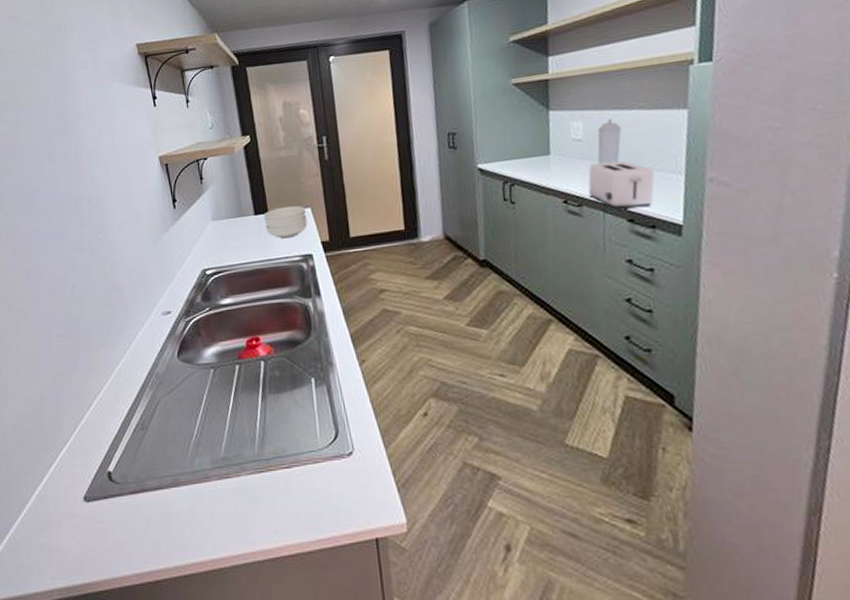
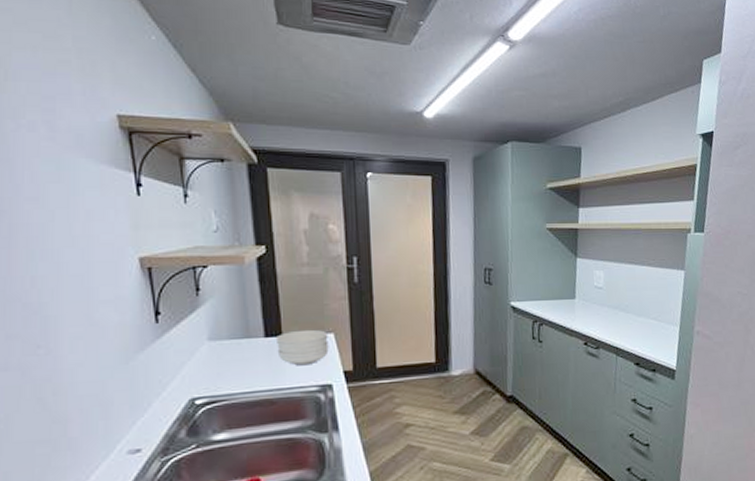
toaster: present [588,161,655,210] -> none [605,310,657,354]
canister: present [597,118,622,164] -> none [614,271,634,312]

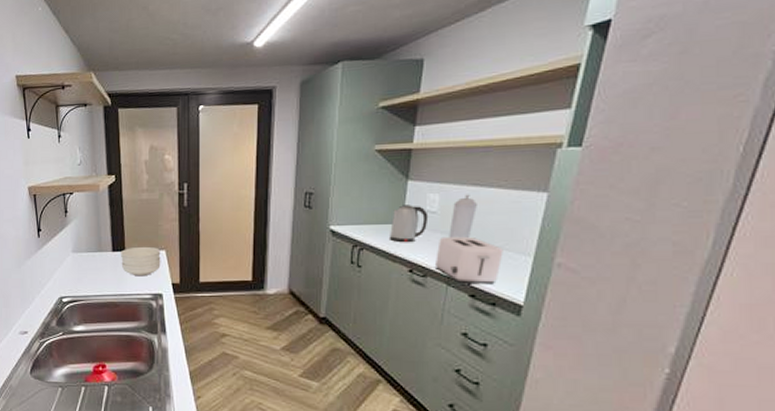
kettle: none [565,281,597,316] -> present [390,205,429,242]
toaster: none [605,310,657,354] -> present [436,236,503,285]
canister: none [614,271,634,312] -> present [449,194,477,239]

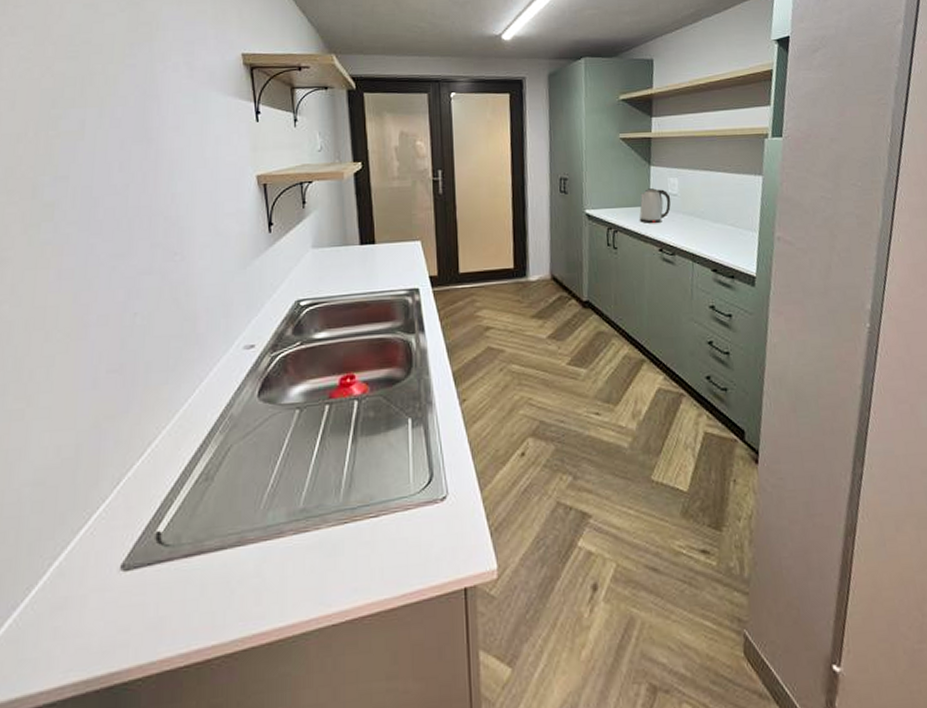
bowl: present [120,246,161,277] -> none [369,237,416,271]
toaster: present [436,236,503,285] -> none [680,216,735,260]
canister: present [449,194,477,239] -> none [689,178,710,219]

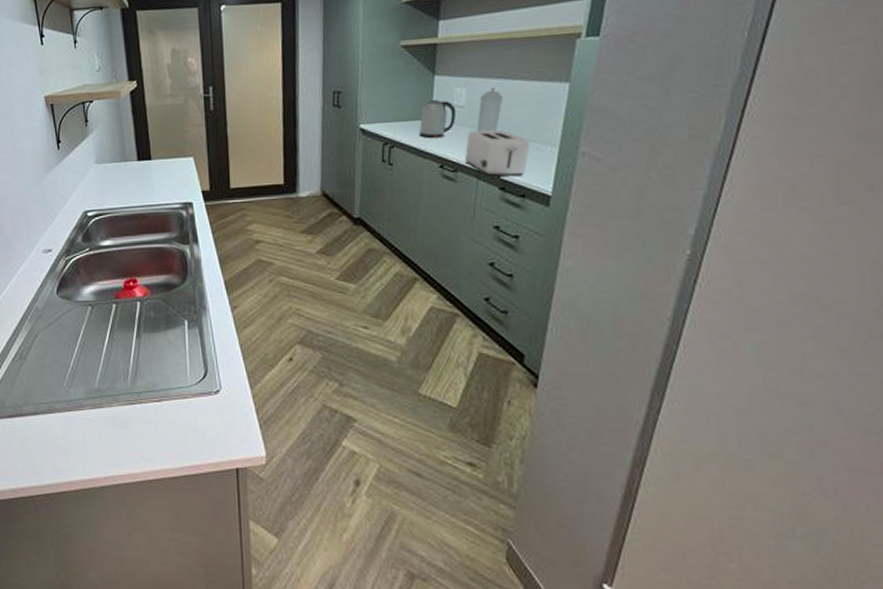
toaster: none [680,216,735,260] -> present [465,130,530,178]
canister: none [689,178,710,219] -> present [476,87,503,133]

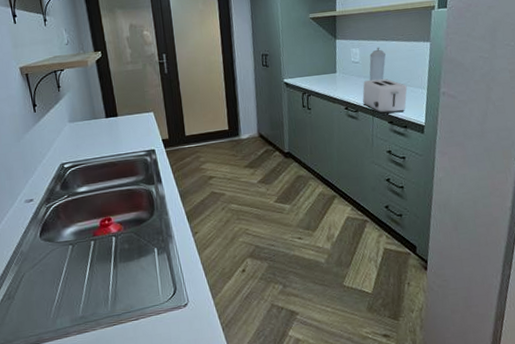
kettle: present [419,100,457,138] -> none [328,58,354,87]

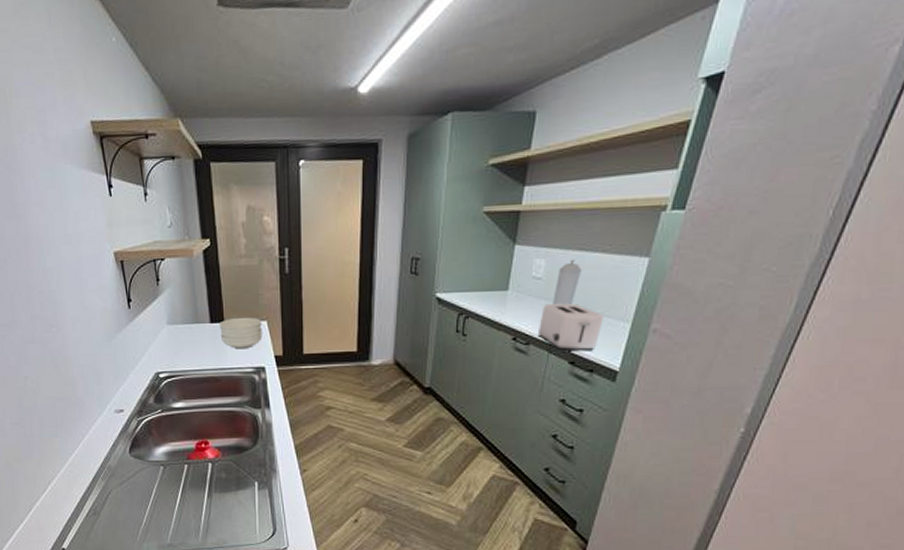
bowl: none [113,110,151,137] -> present [218,317,262,349]

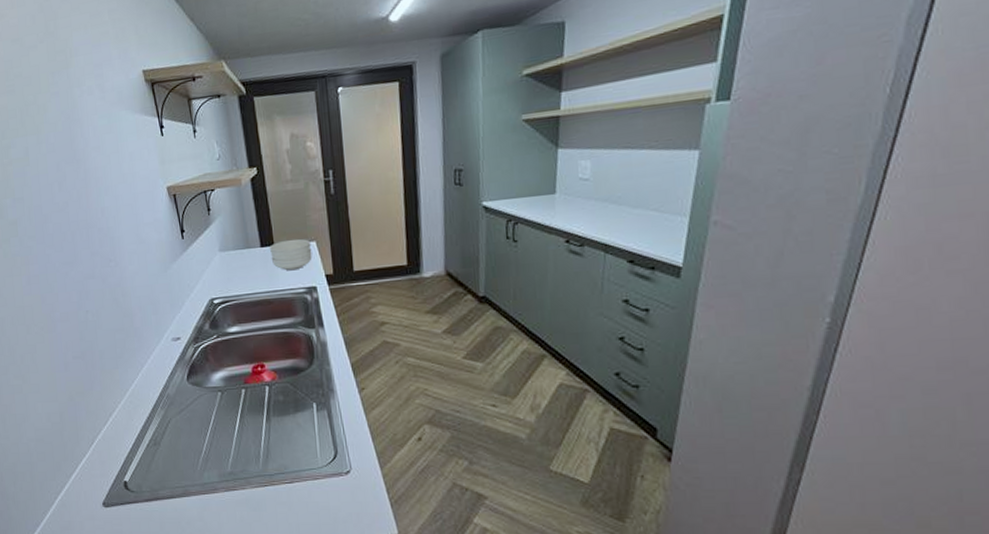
toaster: present [538,303,604,352] -> none [591,202,659,251]
canister: present [552,259,581,306] -> none [603,157,630,205]

